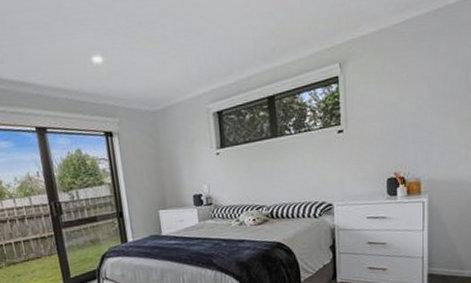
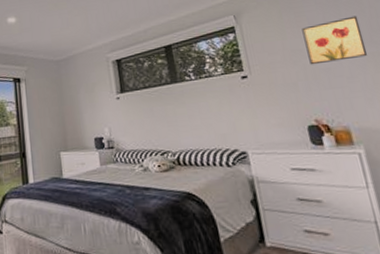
wall art: none [400,68,451,120] -> present [302,15,367,65]

